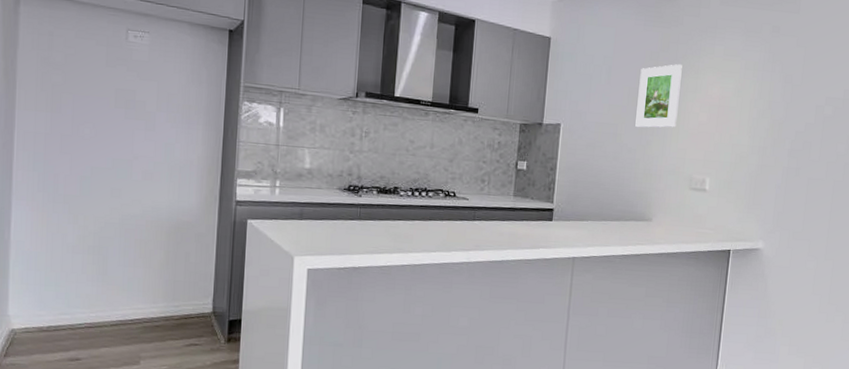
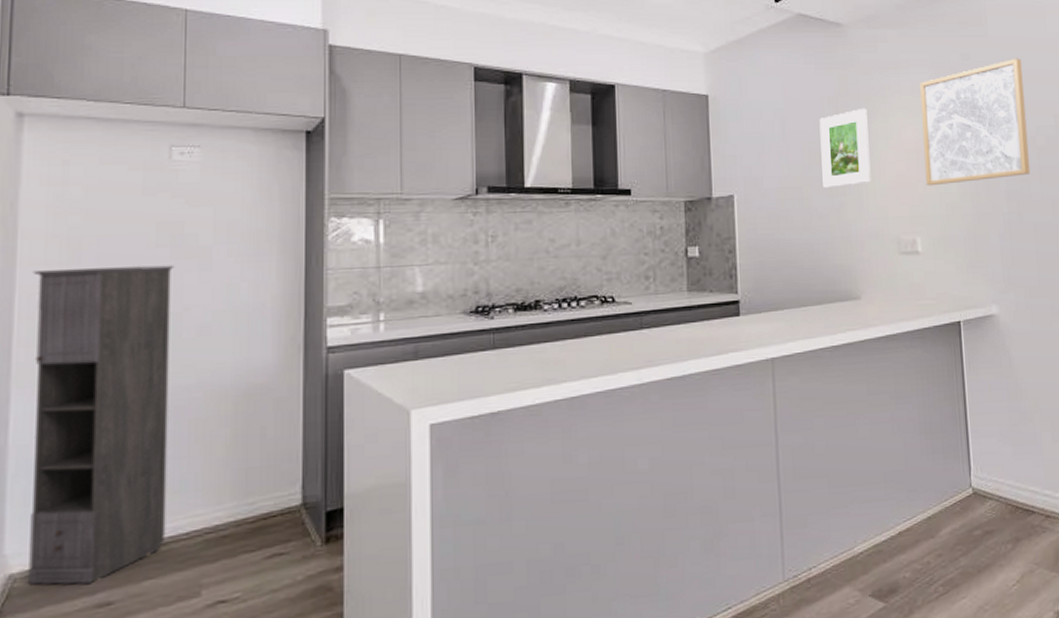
storage cabinet: none [24,115,128,343] -> present [28,265,175,585]
wall art: none [722,35,825,138] -> present [920,58,1031,186]

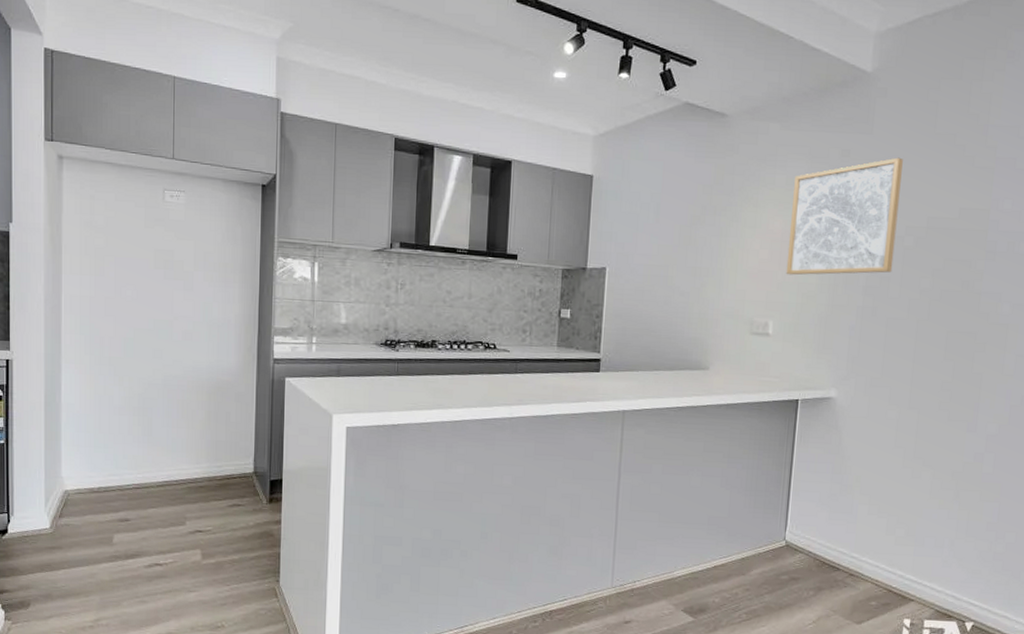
storage cabinet: present [28,265,175,585] -> none [72,279,167,504]
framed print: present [819,109,871,189] -> none [688,197,739,269]

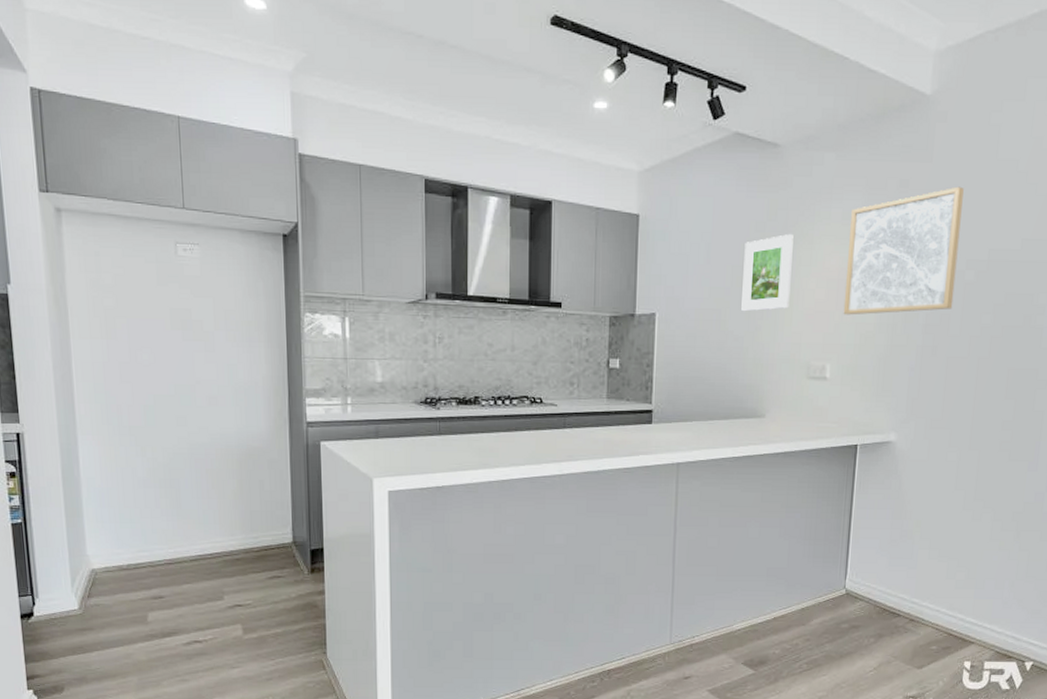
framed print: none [688,197,739,269] -> present [741,234,794,312]

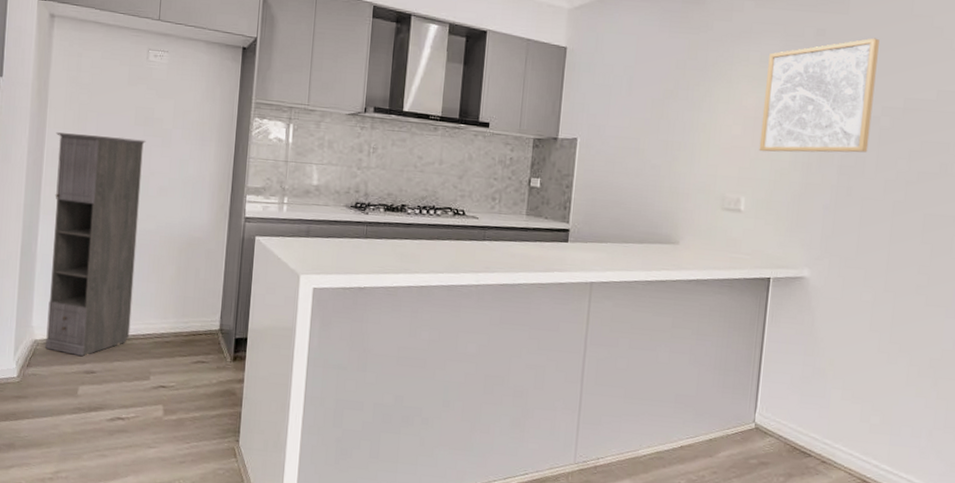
storage cabinet: none [82,343,196,581] -> present [45,132,146,356]
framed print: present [741,234,794,312] -> none [660,73,713,143]

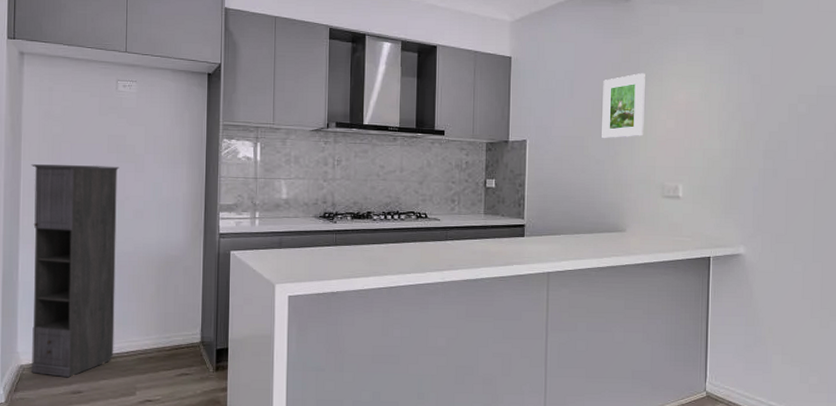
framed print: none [660,73,713,143] -> present [602,73,645,139]
wall art: present [759,38,879,153] -> none [692,33,791,142]

